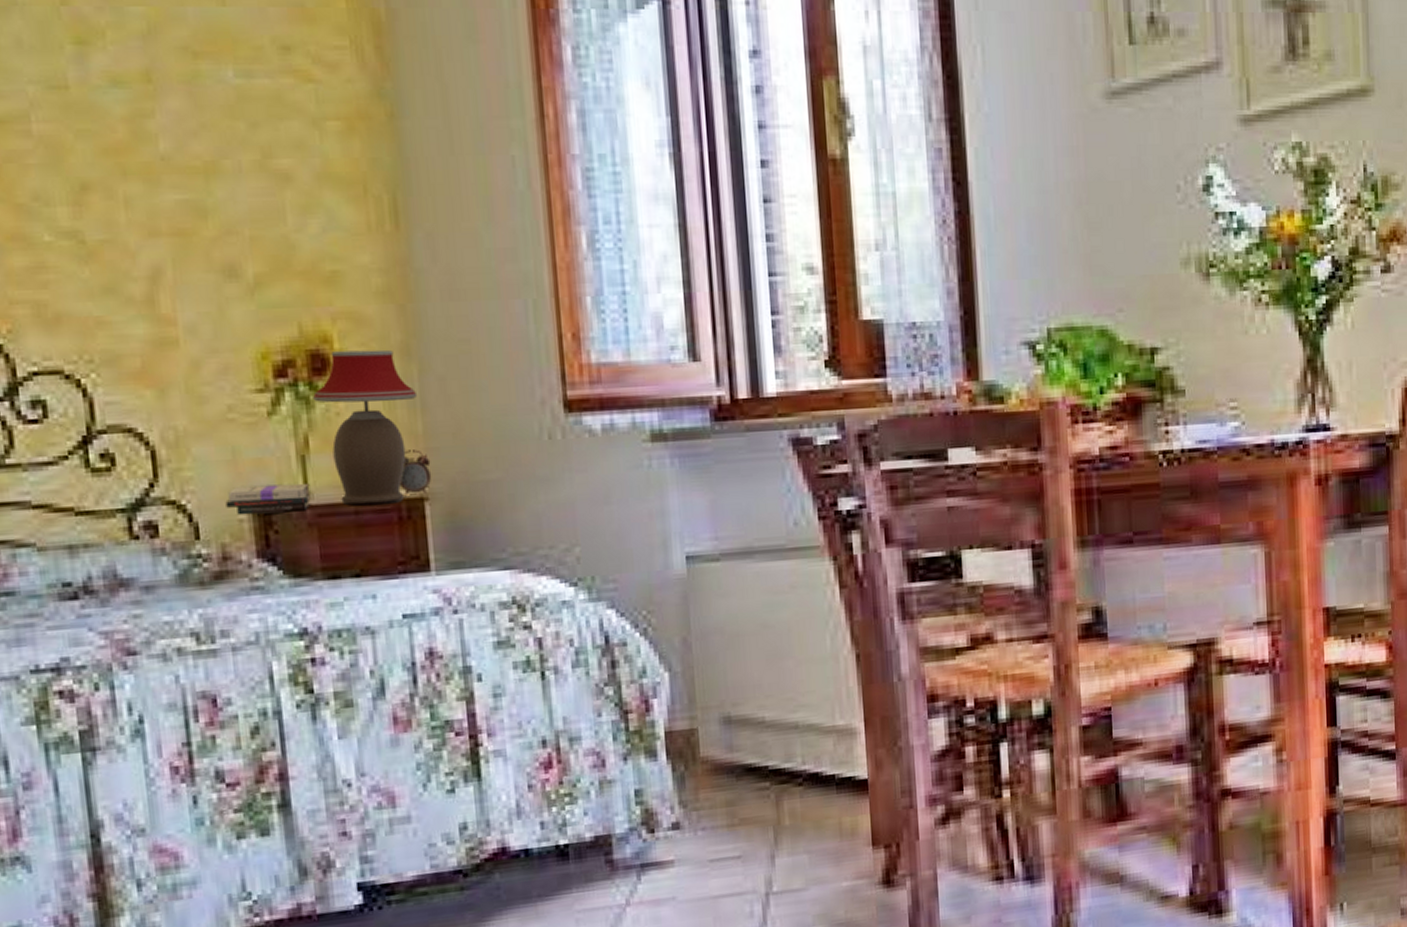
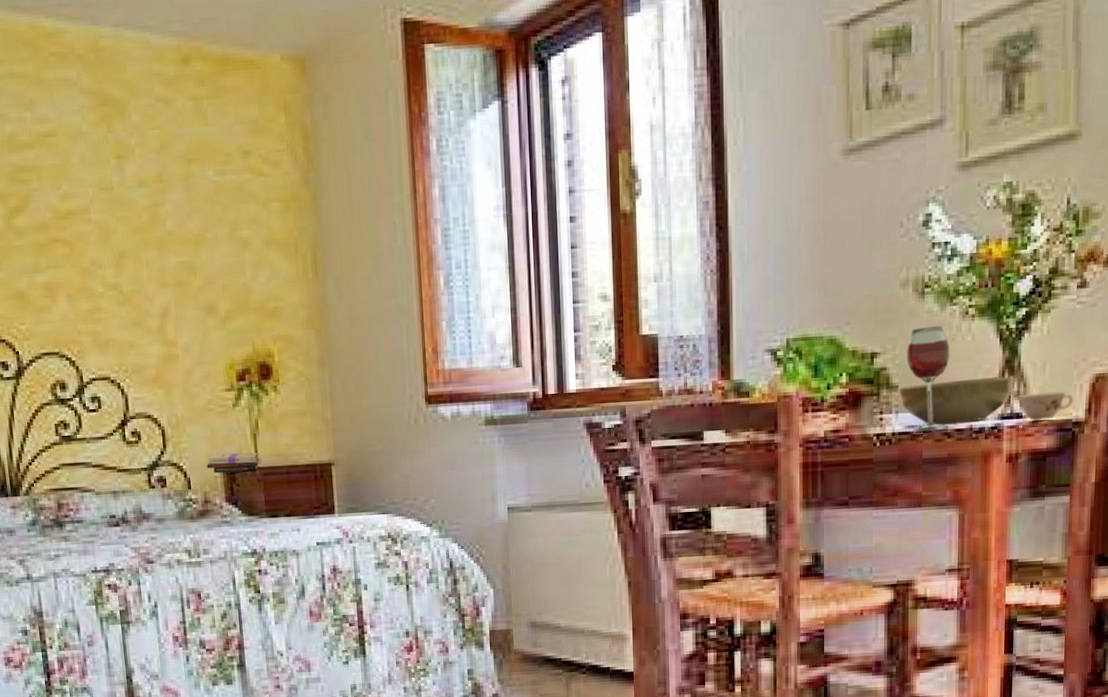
table lamp: present [312,349,418,507] -> none [260,361,328,469]
alarm clock: present [398,449,432,496] -> none [315,430,337,462]
bowl: none [1184,378,1318,439] -> present [897,375,1015,425]
wineglass: none [1191,315,1247,449] -> present [906,325,950,432]
teacup: none [1323,398,1385,435] -> present [1017,391,1073,422]

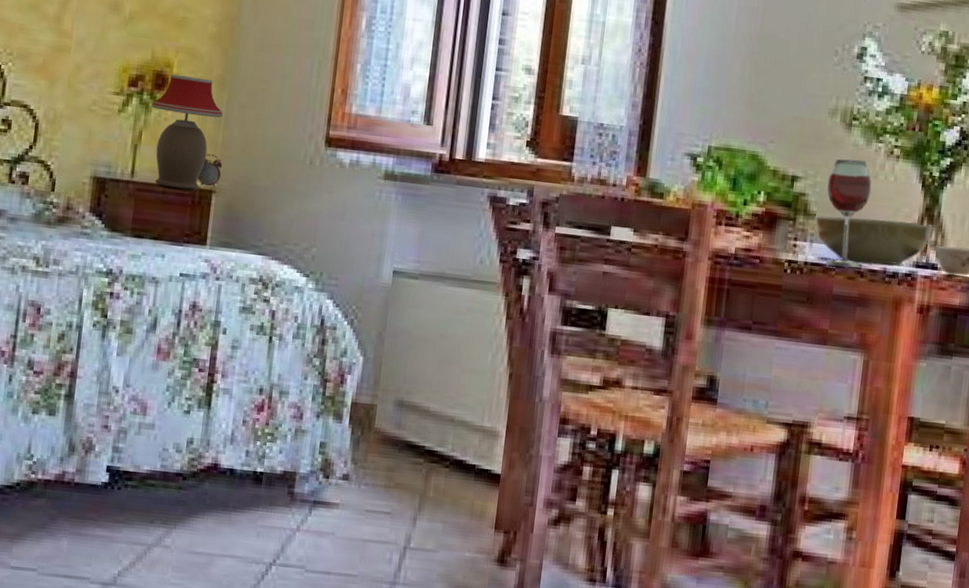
books: present [207,452,259,474] -> none [76,159,136,186]
table lamp: none [260,361,328,469] -> present [150,74,224,192]
alarm clock: none [315,430,337,462] -> present [197,154,223,188]

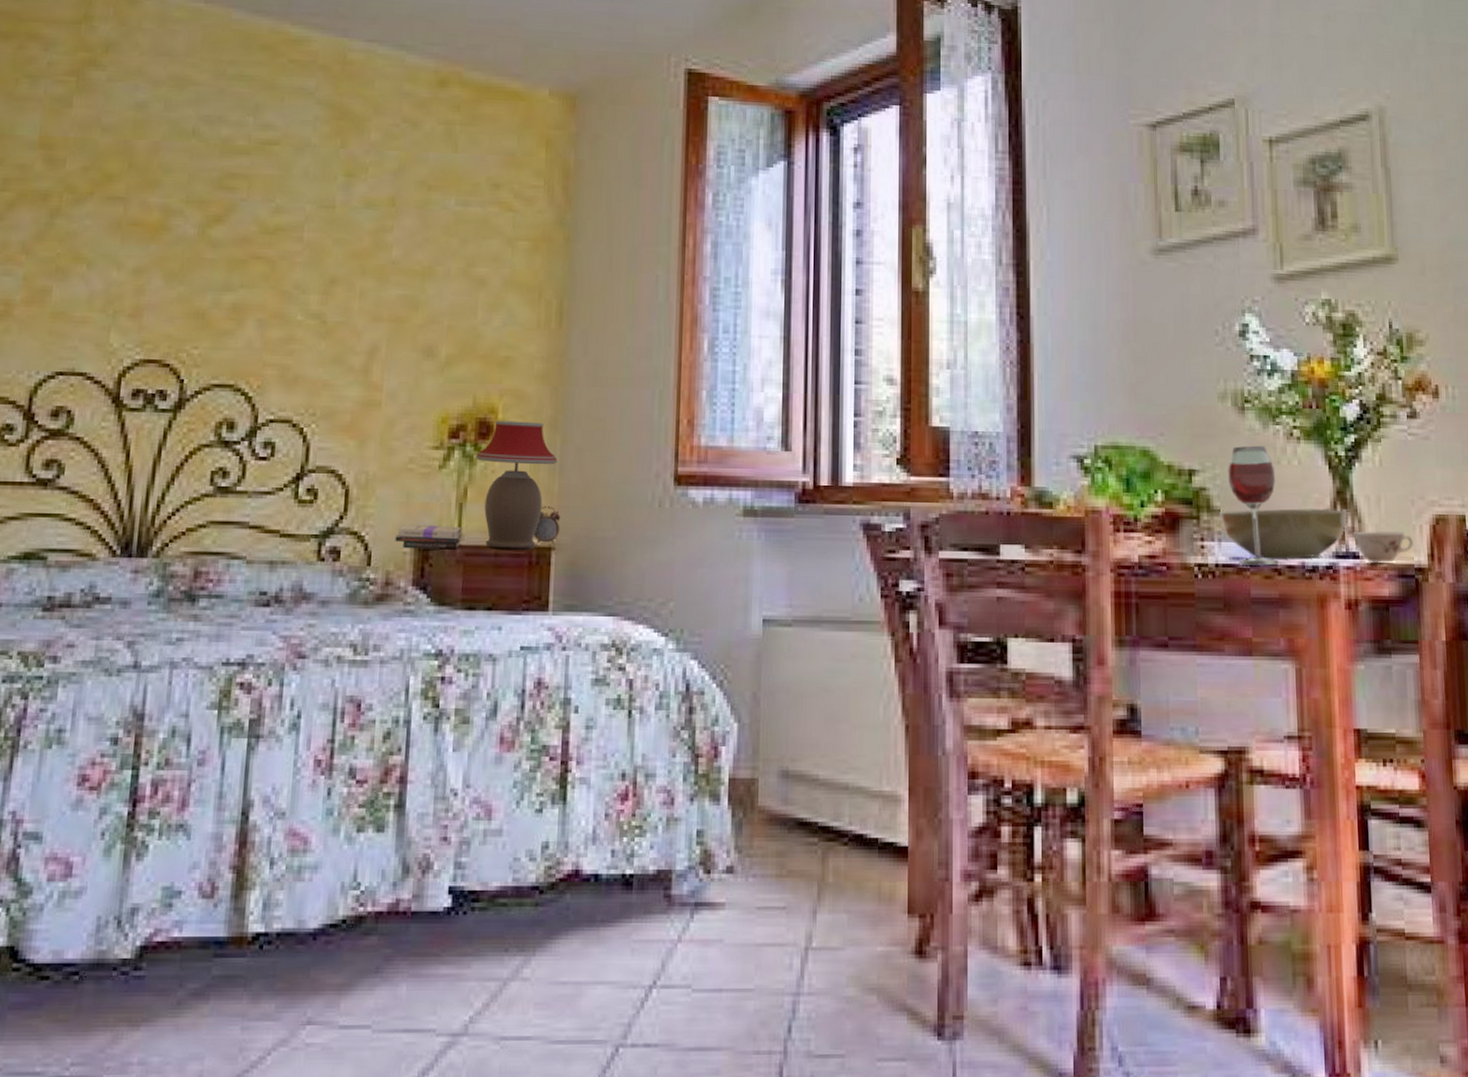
books: none [76,159,136,186] -> present [395,525,463,551]

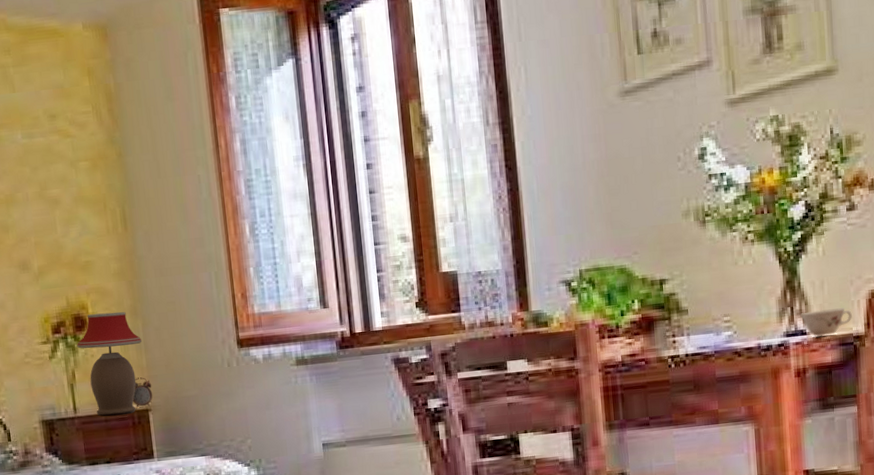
books: present [395,525,463,551] -> none [25,402,78,425]
bowl: present [1219,508,1348,559] -> none [687,295,796,345]
wineglass: present [1227,445,1279,566] -> none [692,251,739,353]

